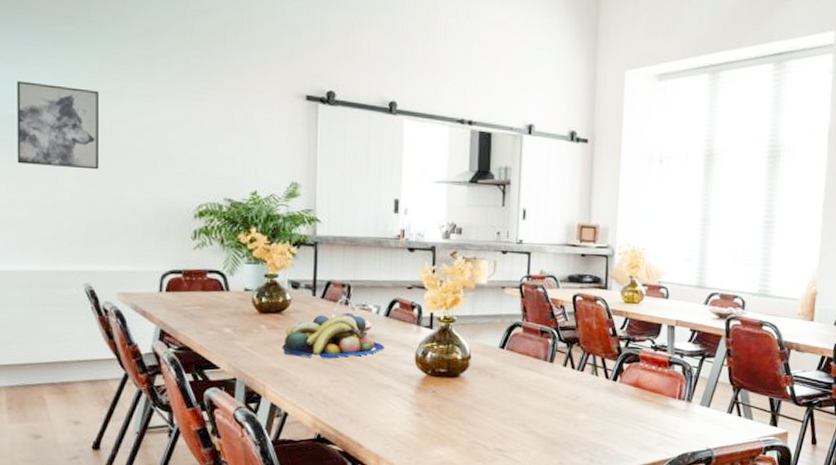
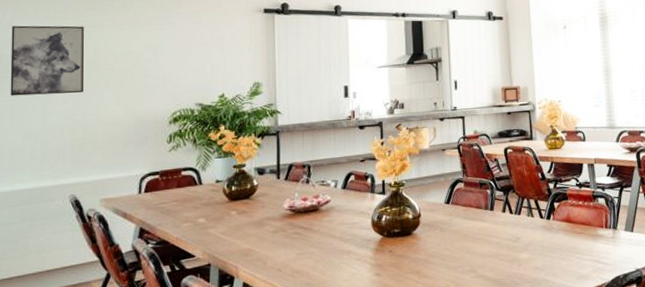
fruit bowl: present [282,312,384,358] -> none [251,189,344,236]

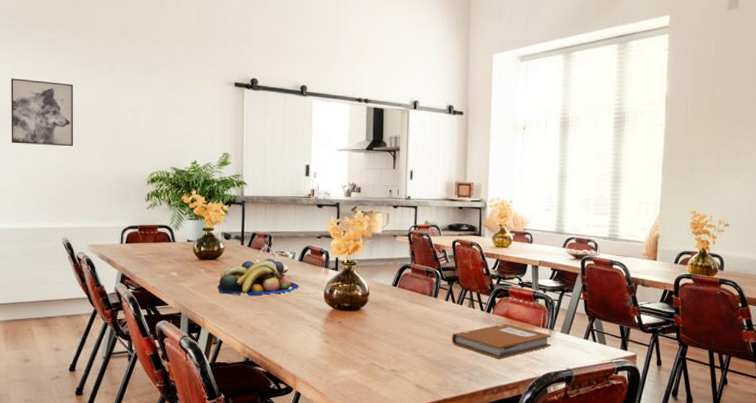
fruit bowl: none [251,189,344,236] -> present [217,258,299,296]
notebook: none [513,228,617,269] -> present [452,323,552,359]

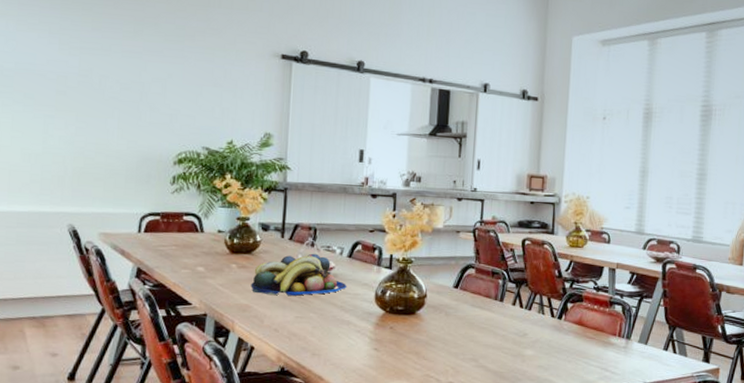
wall art: present [11,78,74,147] -> none [11,38,90,120]
notebook: present [452,323,552,359] -> none [518,331,628,371]

